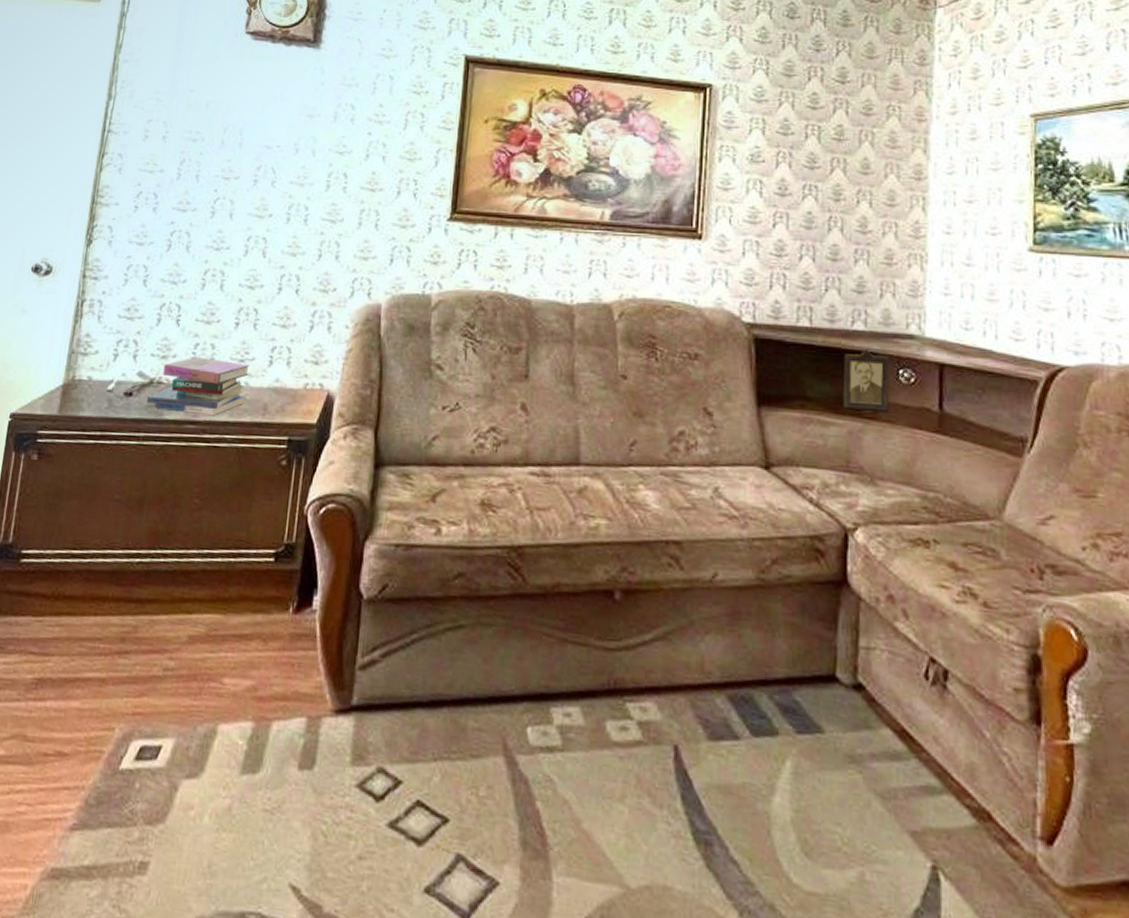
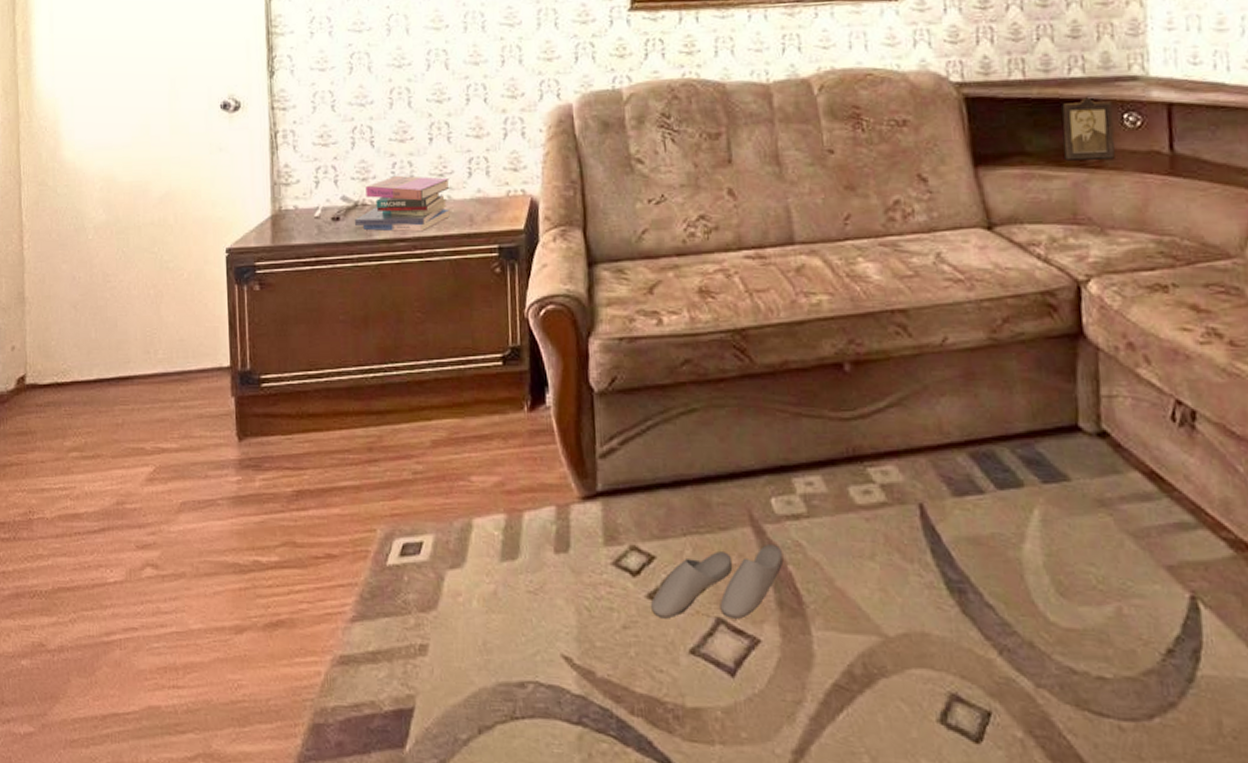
slippers: none [390,777,532,857] -> present [650,545,782,619]

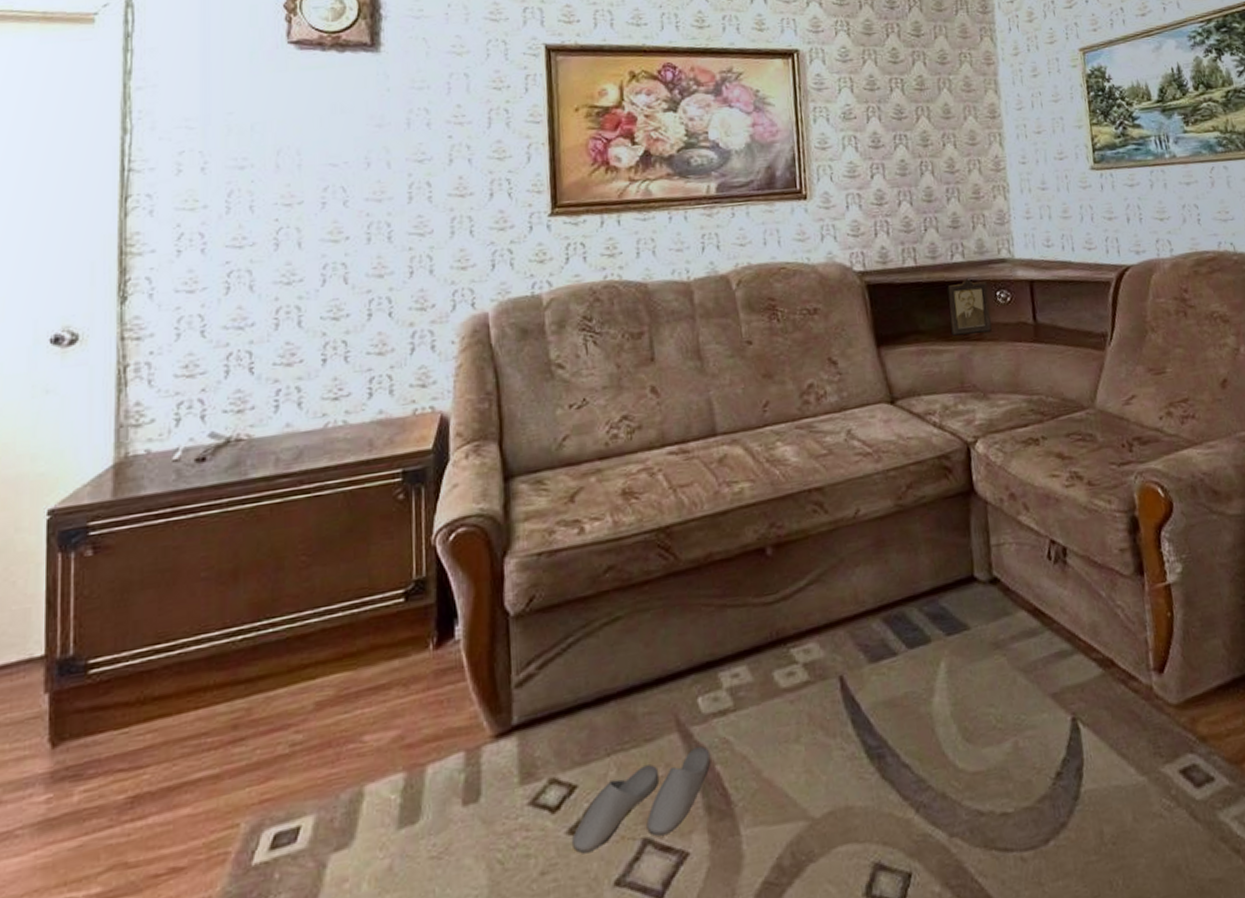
books: present [354,175,450,232] -> none [224,401,346,469]

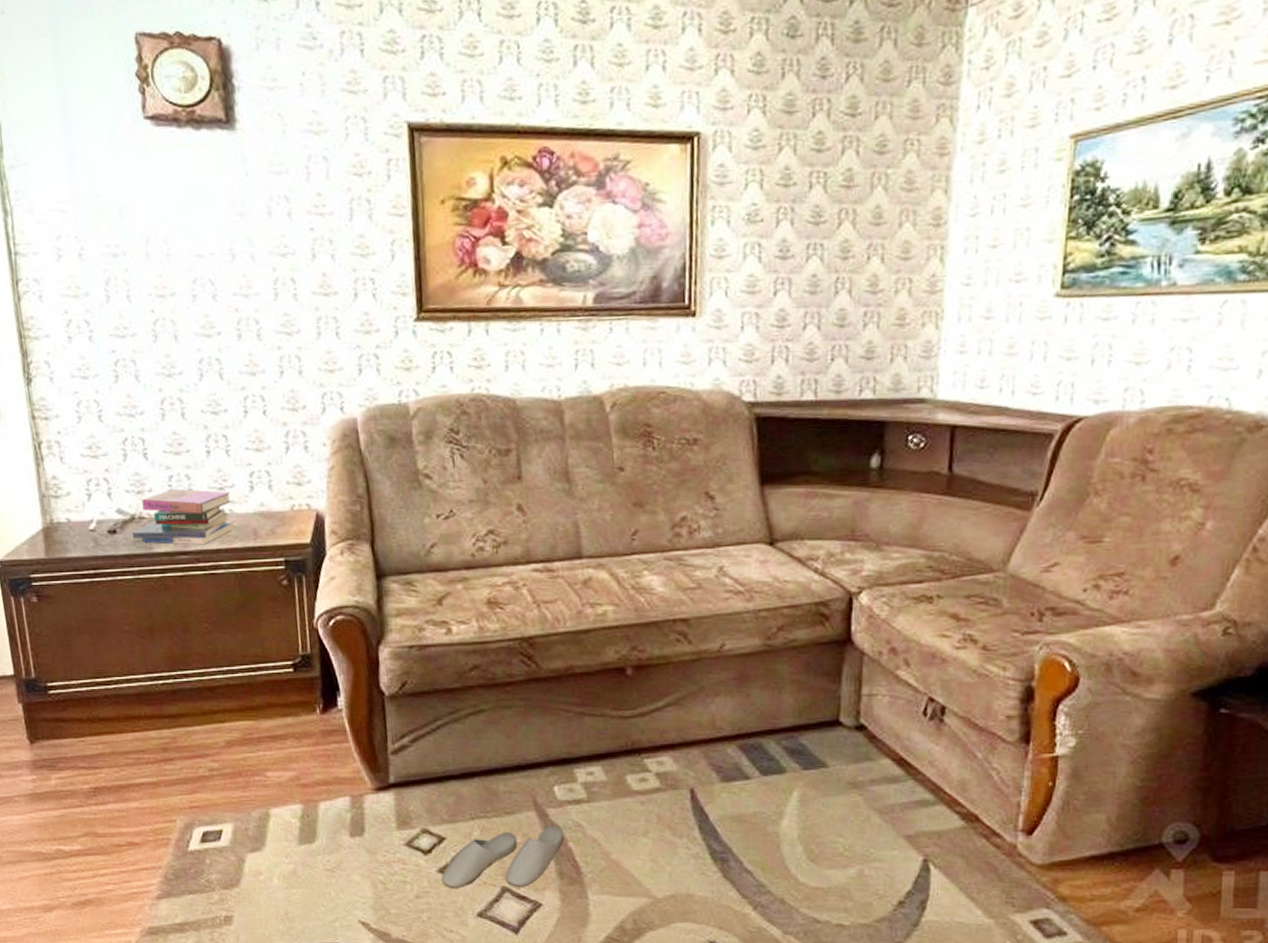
books: none [224,401,346,469] -> present [132,488,233,545]
photo frame: present [947,277,992,336] -> none [848,417,898,480]

